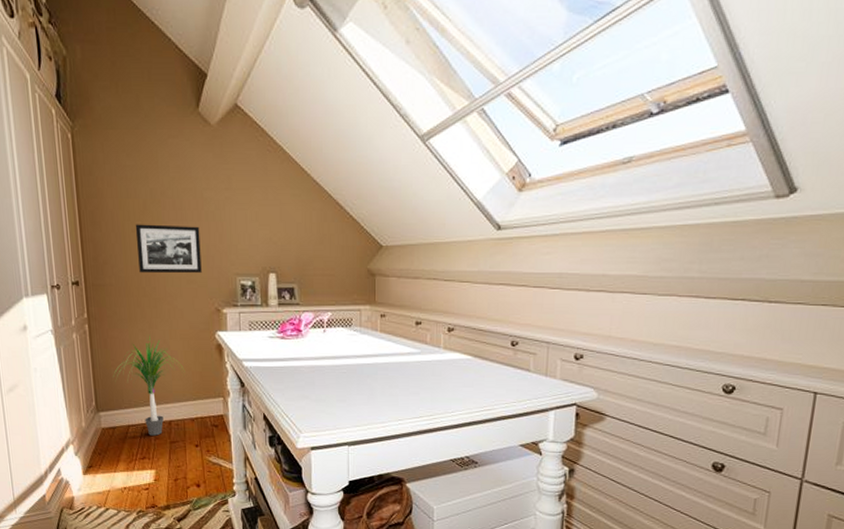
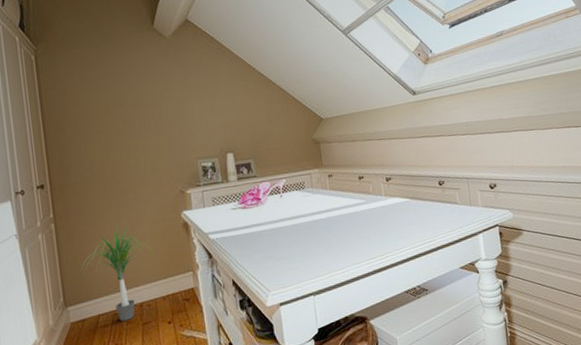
picture frame: present [135,224,202,274] -> none [99,121,165,169]

